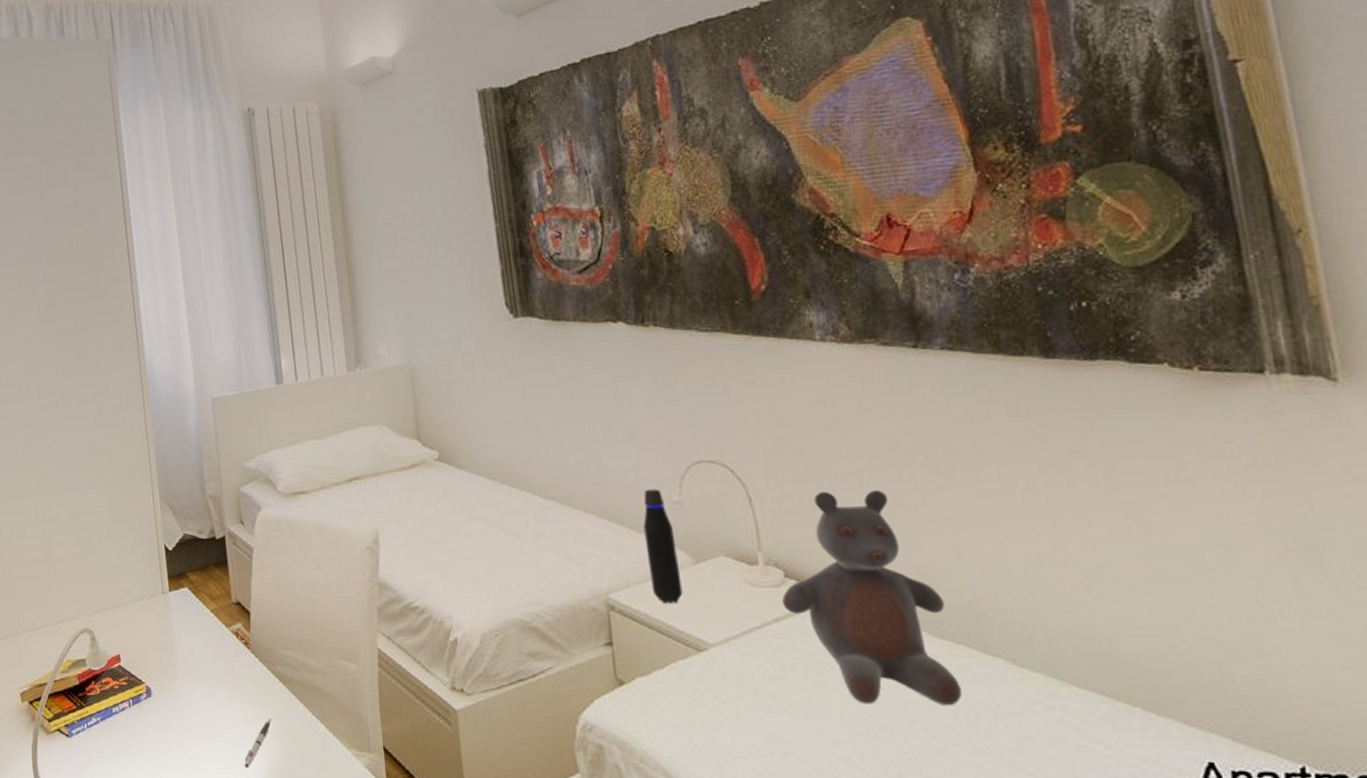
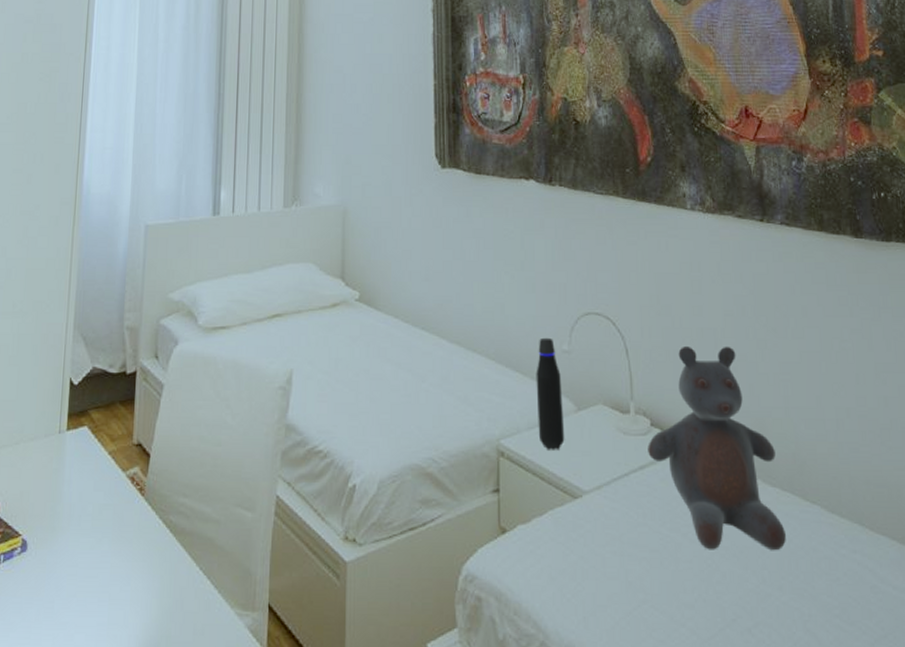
pen: present [244,718,272,769] -> none [117,575,155,635]

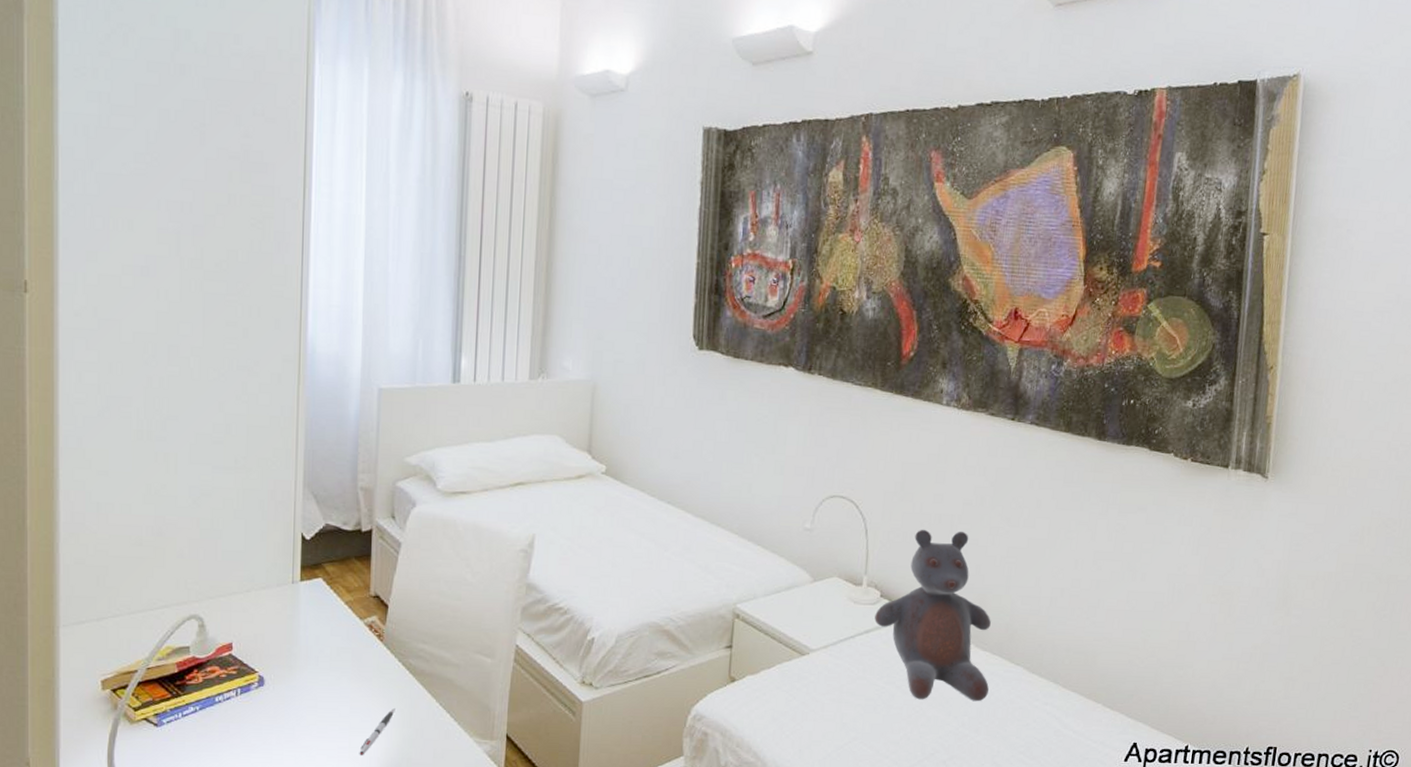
pen: none [117,575,155,635] -> present [359,708,395,757]
water bottle: present [536,337,565,450] -> none [773,516,801,615]

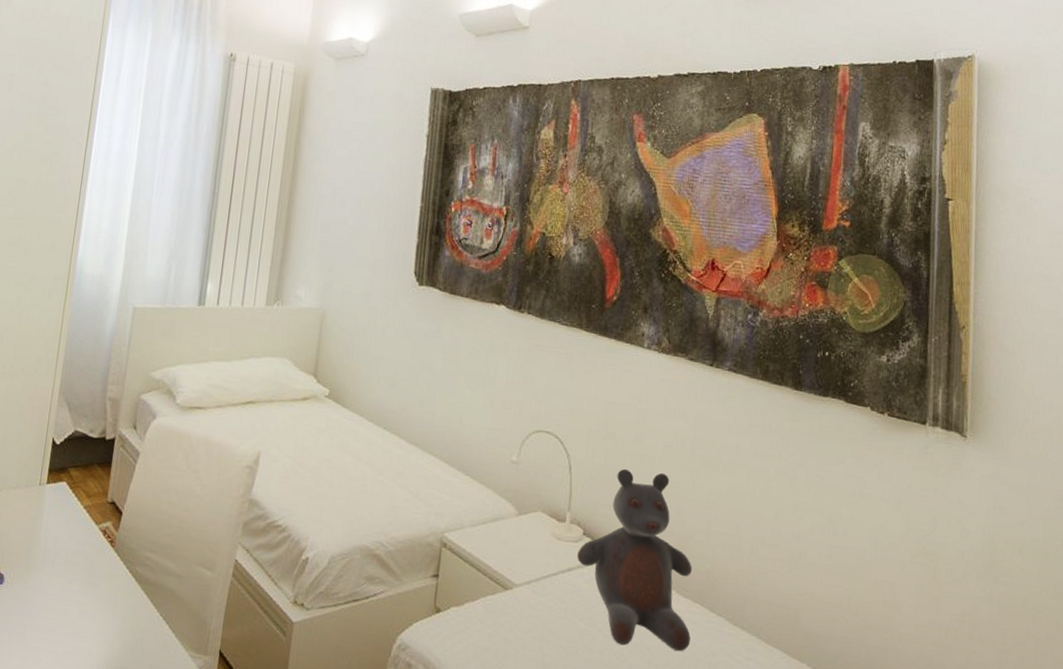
pen: present [359,708,395,757] -> none [81,615,119,663]

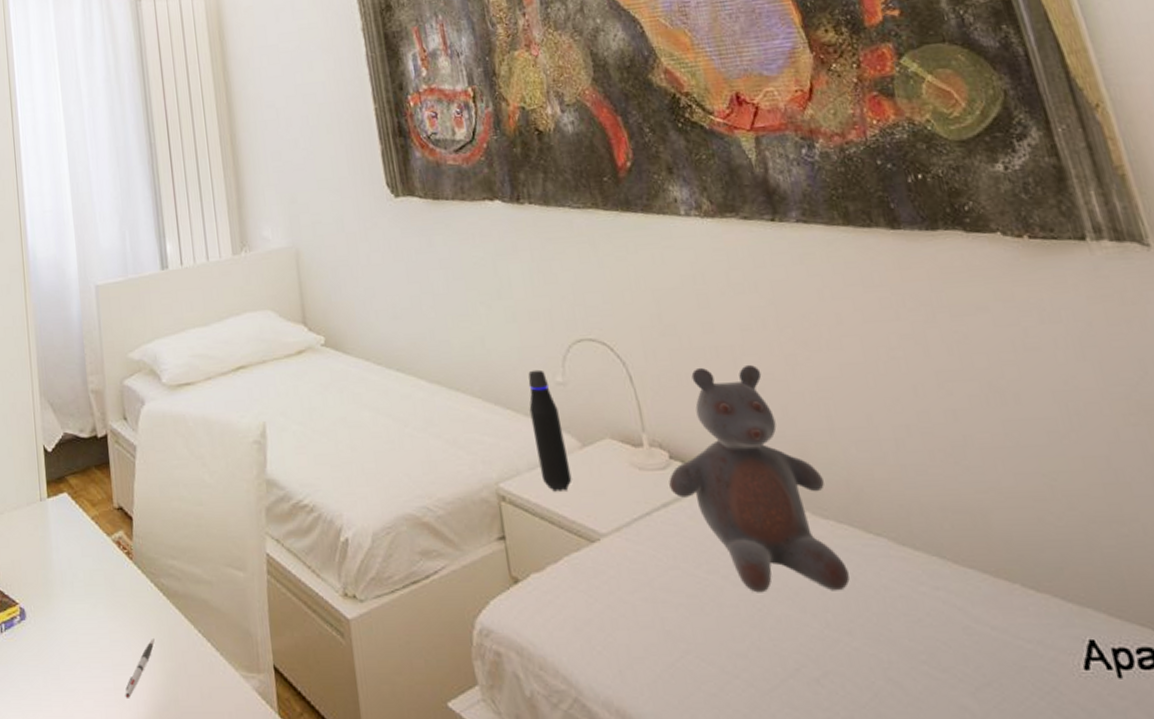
pen: none [81,615,119,663] -> present [125,639,155,700]
water bottle: none [479,448,507,547] -> present [528,369,572,492]

